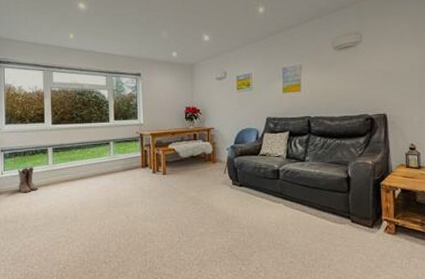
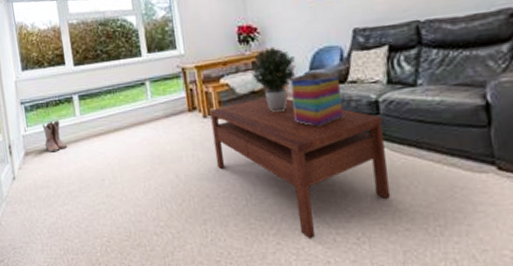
coffee table: none [158,160,282,268] -> present [210,96,391,240]
potted plant: none [192,124,225,173] -> present [251,46,296,113]
decorative box: none [220,145,255,185] -> present [290,71,343,127]

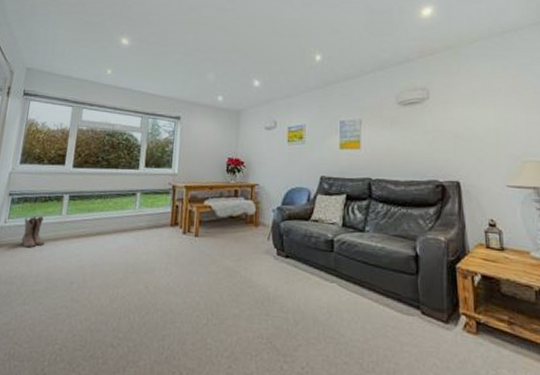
coffee table: present [210,96,391,240] -> none [186,222,336,365]
potted plant: present [251,46,296,113] -> none [232,180,271,239]
decorative box: present [290,71,343,127] -> none [263,207,305,256]

